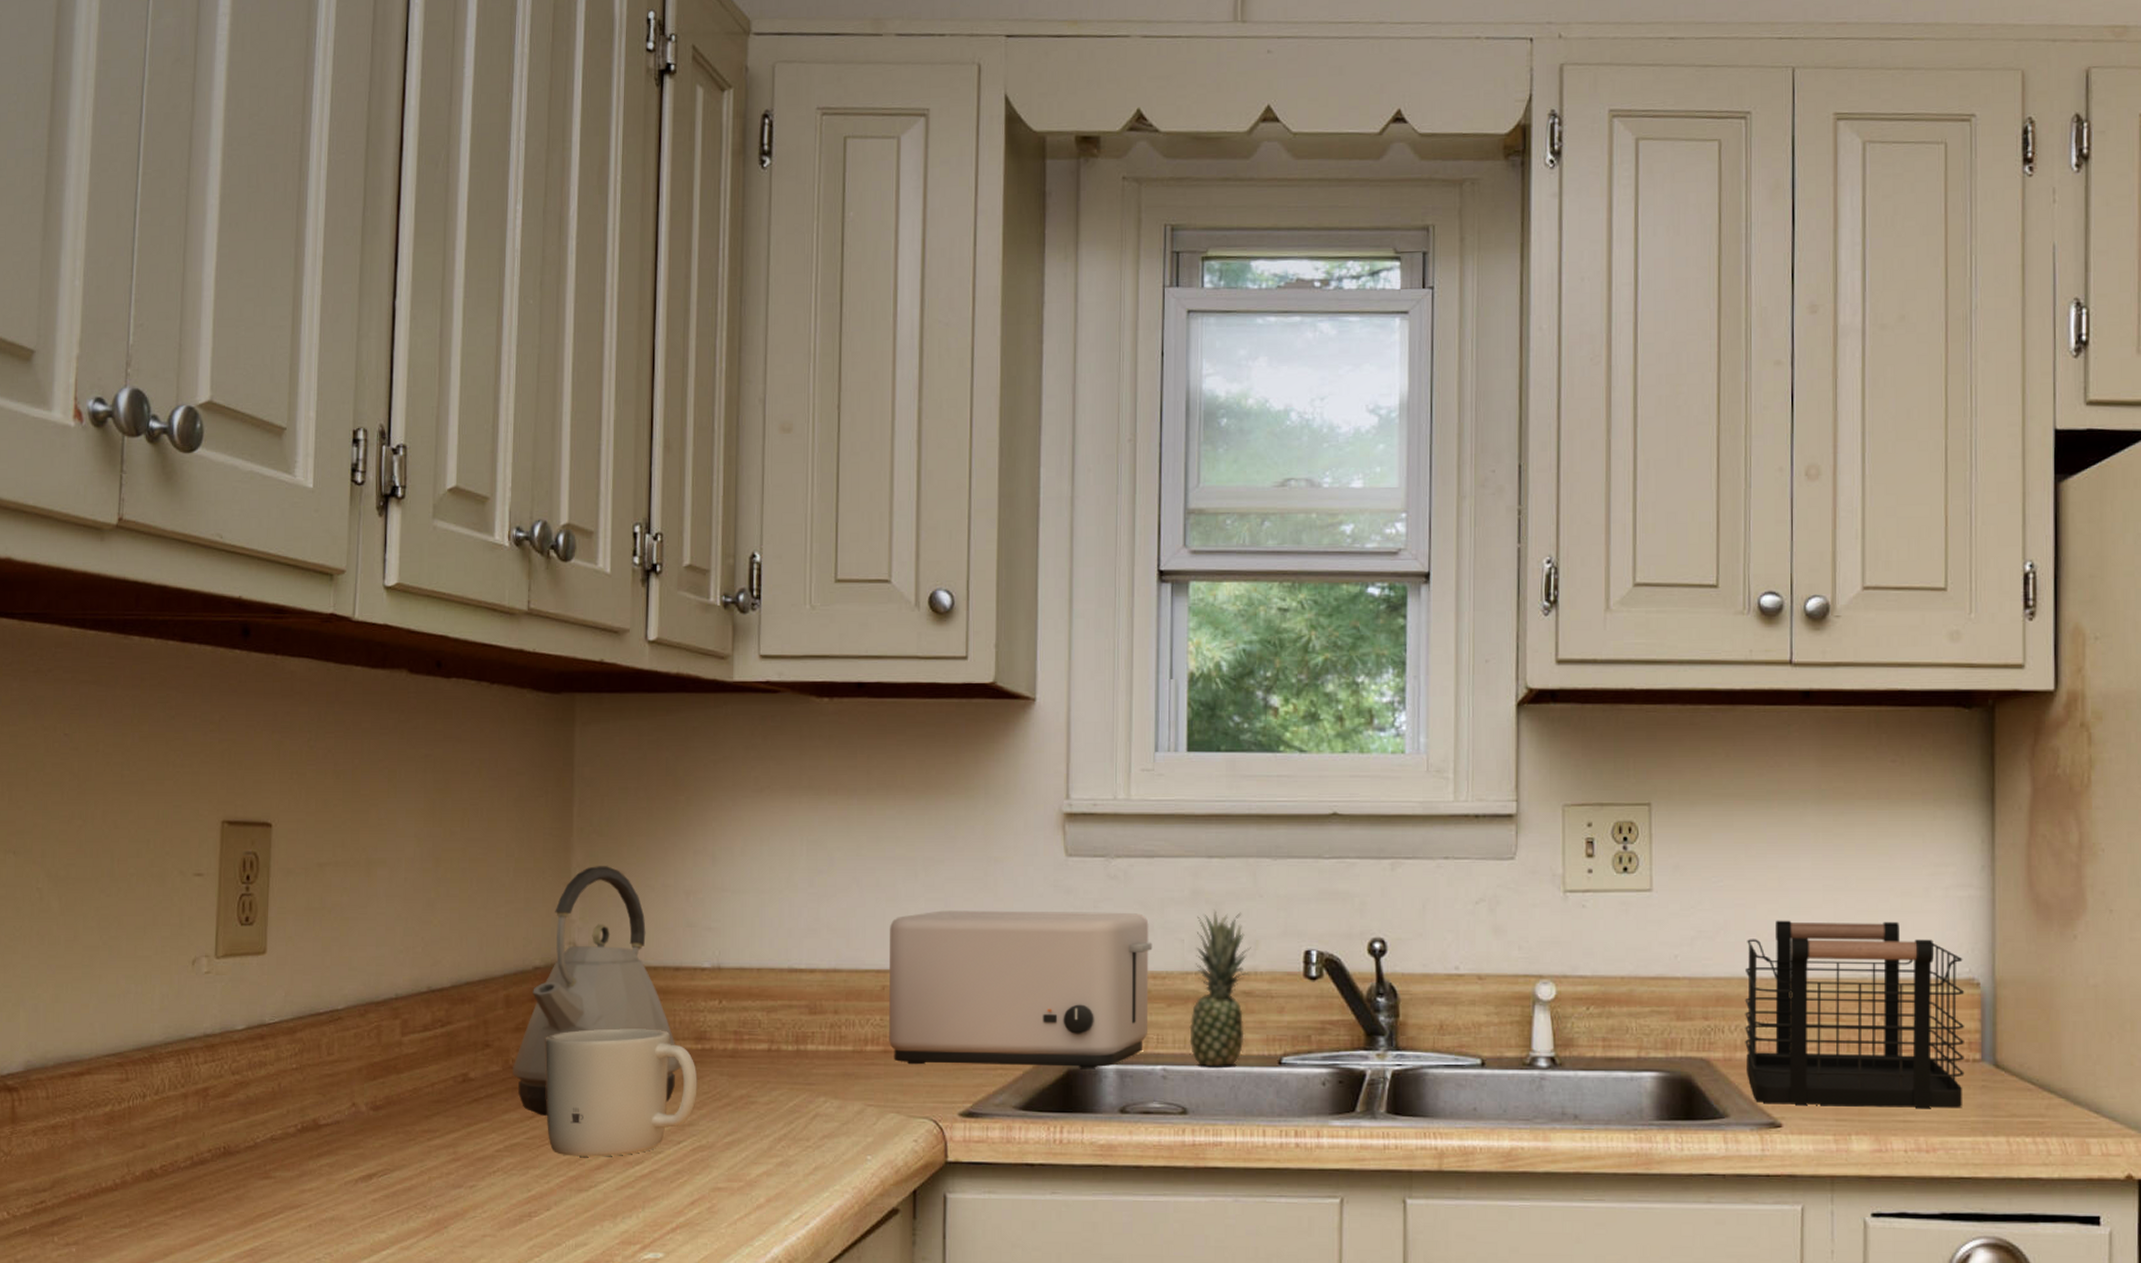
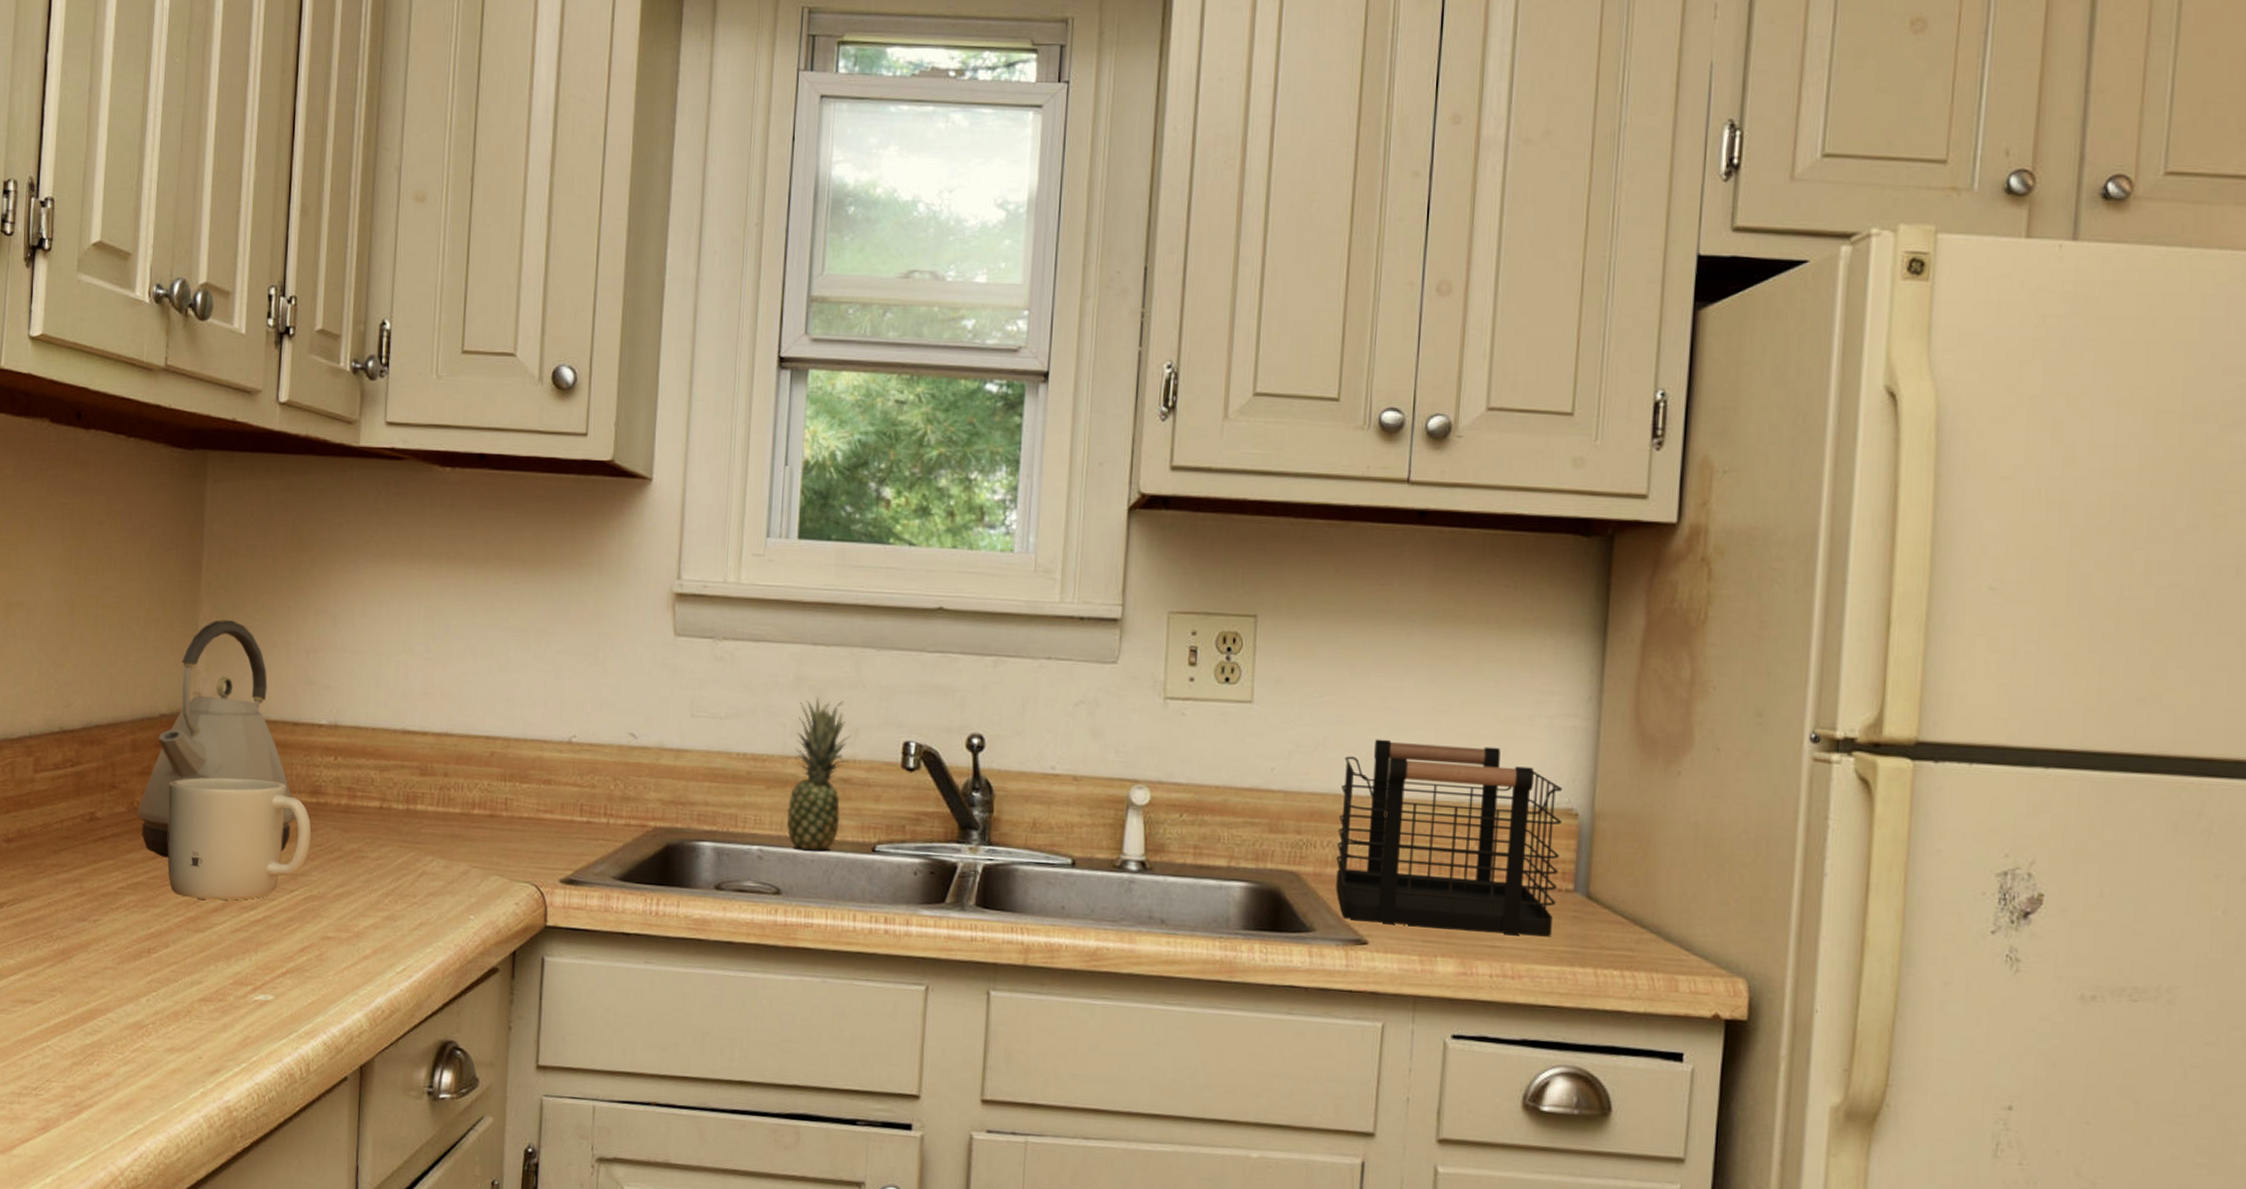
toaster: present [889,910,1153,1068] -> none [495,682,755,845]

